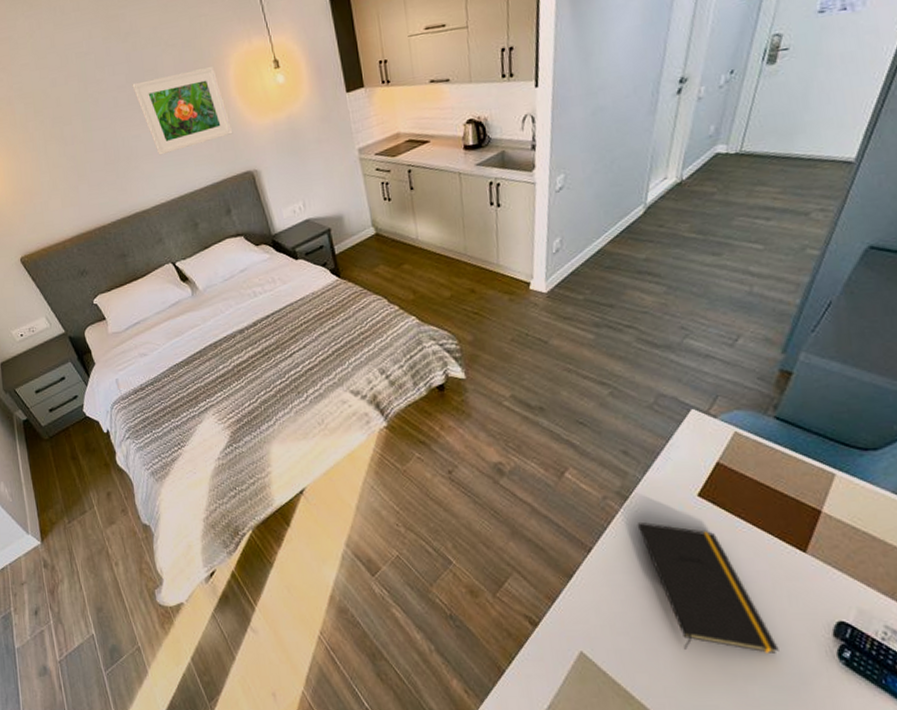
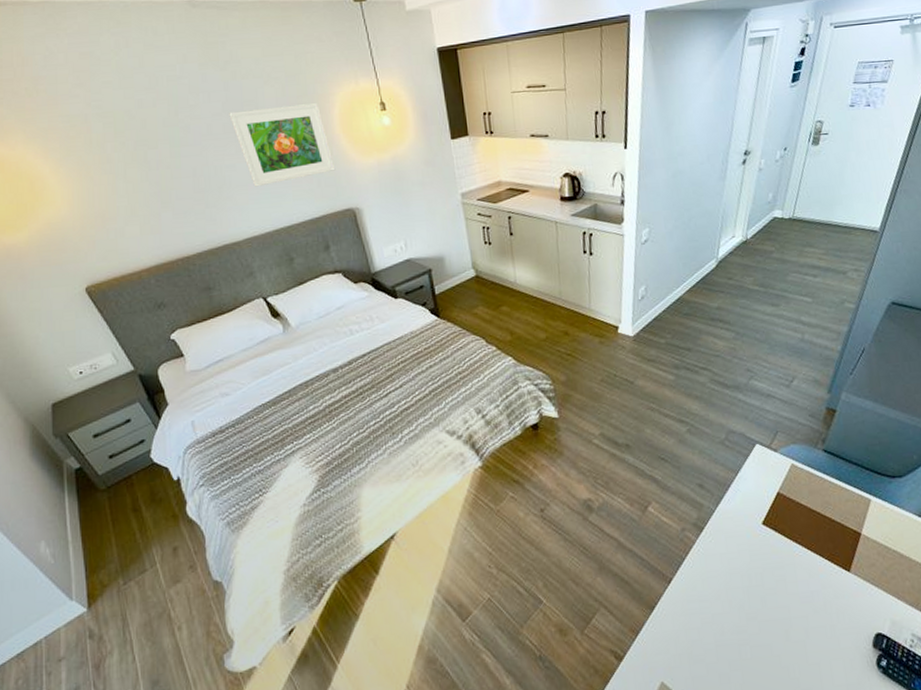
notepad: present [637,521,779,655] -> none [711,550,830,671]

